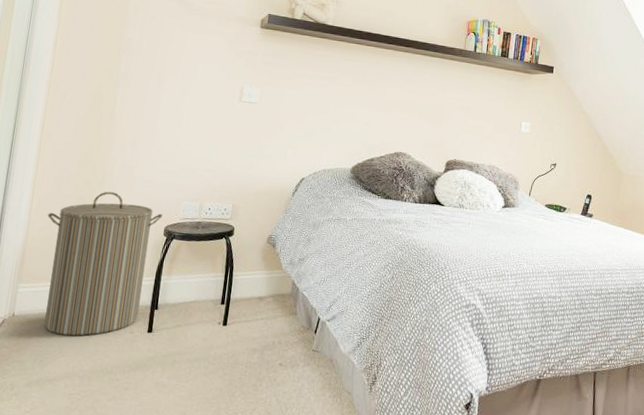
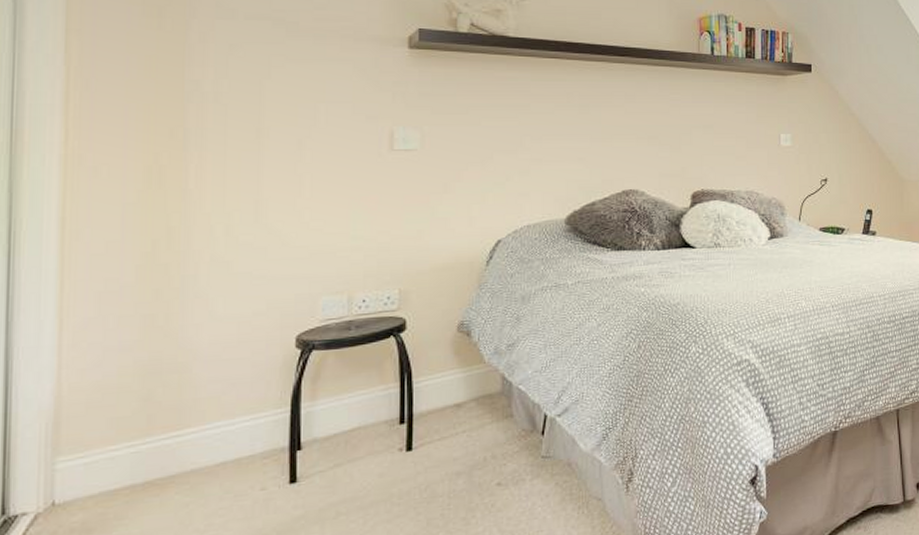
laundry hamper: present [44,191,163,336] -> none [93,300,291,517]

